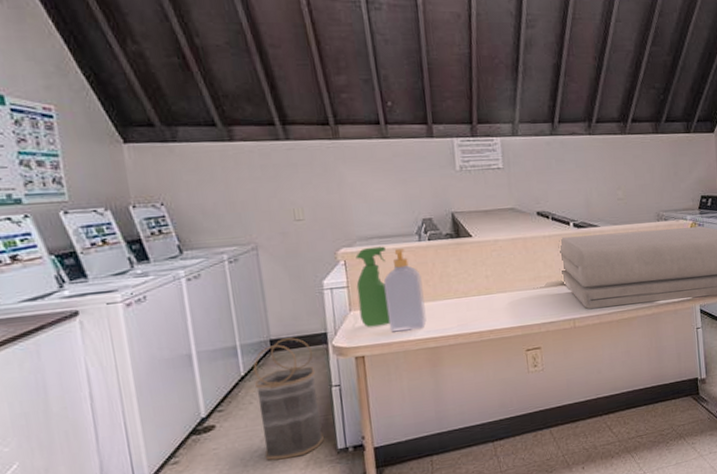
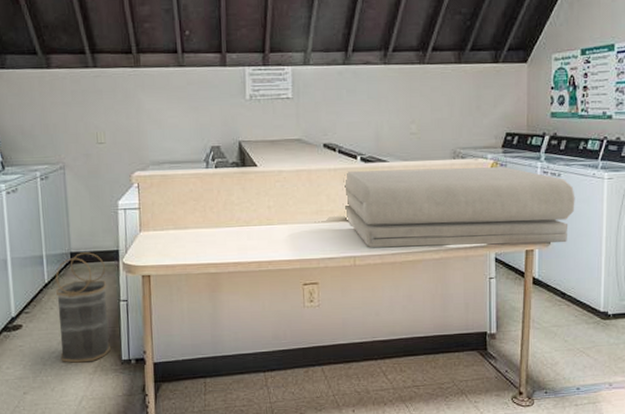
spray bottle: present [355,246,390,328] -> none [147,171,175,248]
soap bottle: present [383,248,427,332] -> none [171,174,209,255]

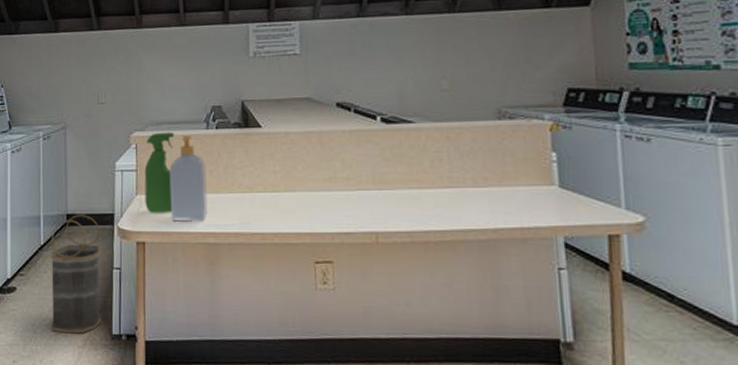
spray bottle: none [147,171,175,248] -> present [144,132,174,213]
soap bottle: none [171,174,209,255] -> present [169,135,208,222]
towel: present [342,167,575,248] -> none [359,129,677,228]

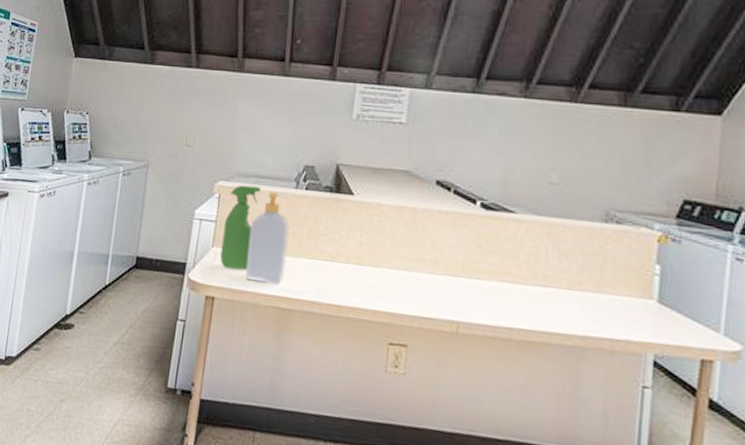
basket: present [51,215,101,334] -> none [104,258,170,382]

